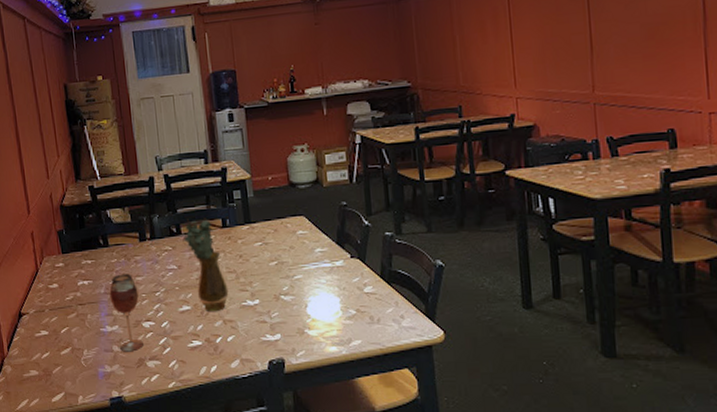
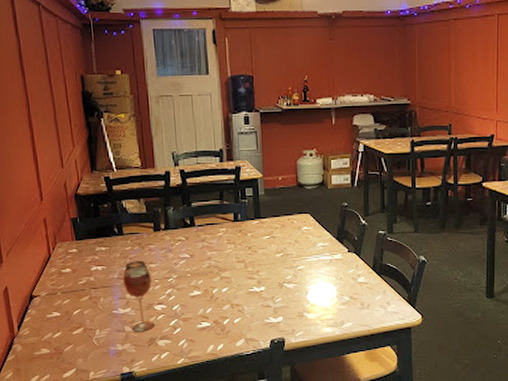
vase: present [184,218,229,311] -> none [197,212,237,296]

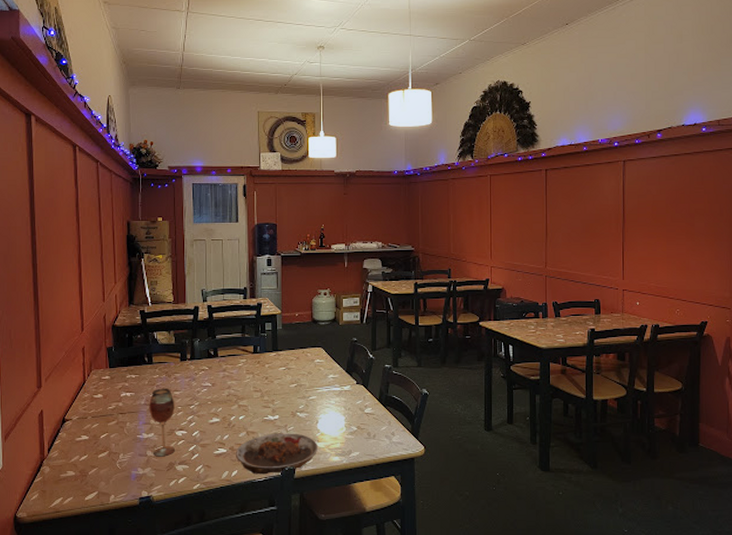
plate: none [221,305,308,348] -> present [236,433,317,475]

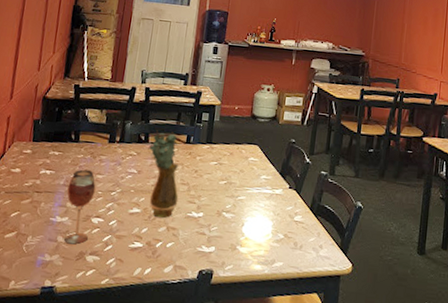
vase: none [219,344,254,424] -> present [149,130,179,218]
plate: present [236,433,317,475] -> none [152,231,240,277]

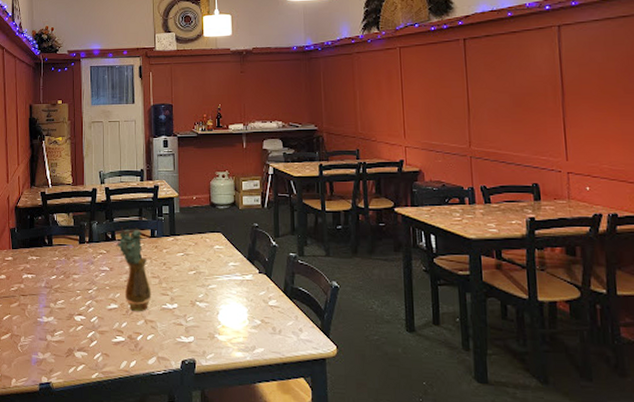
wineglass: present [64,169,96,245] -> none [49,271,74,342]

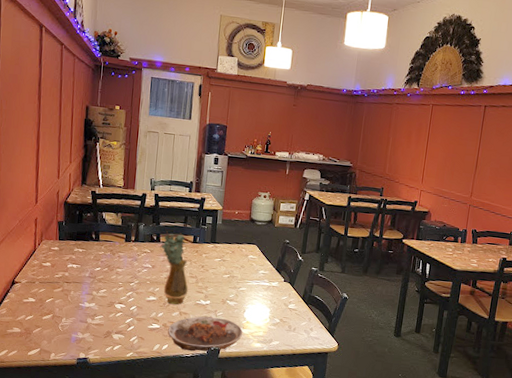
plate: none [134,323,219,367] -> present [168,316,242,352]

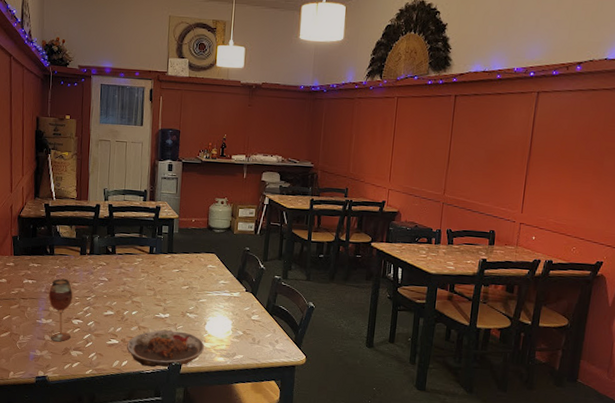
wineglass: none [92,264,117,325] -> present [48,278,73,342]
vase: present [161,231,189,305] -> none [117,242,147,319]

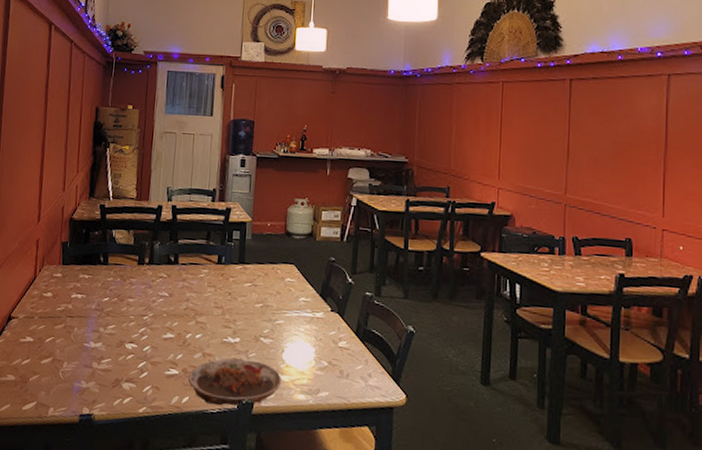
wineglass: present [48,278,73,342] -> none [99,293,128,371]

